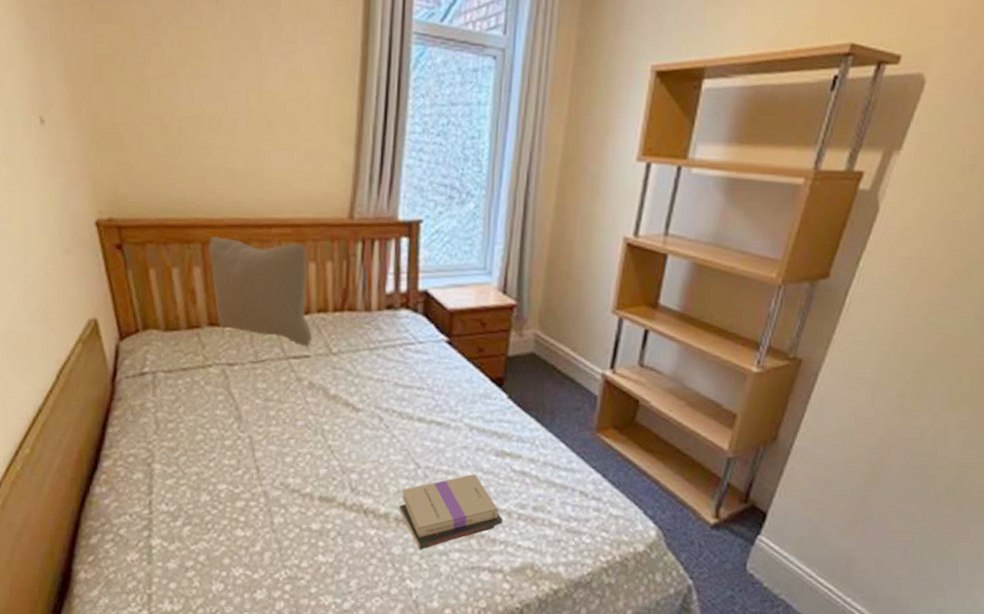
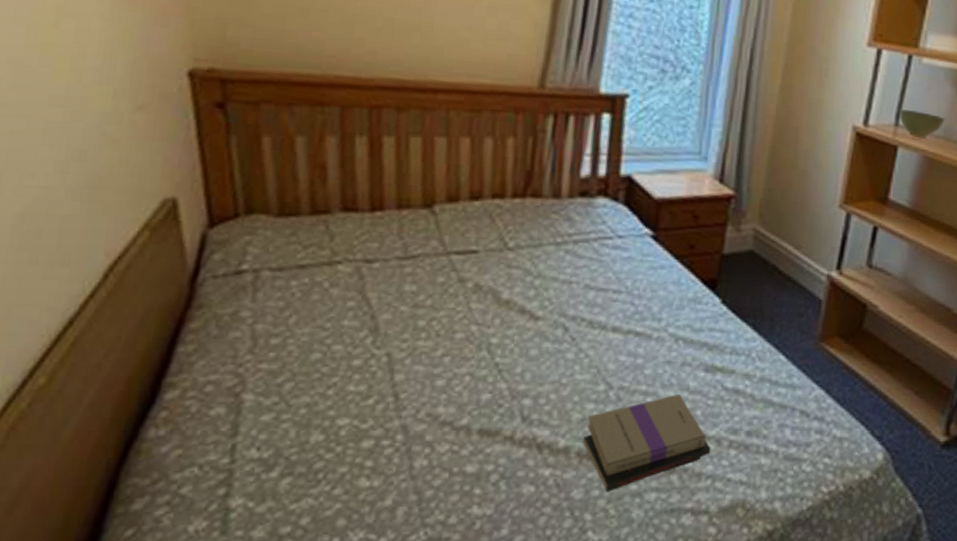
cushion: present [207,236,312,348] -> none [348,99,483,241]
bowl: none [669,218,715,247] -> present [899,108,946,140]

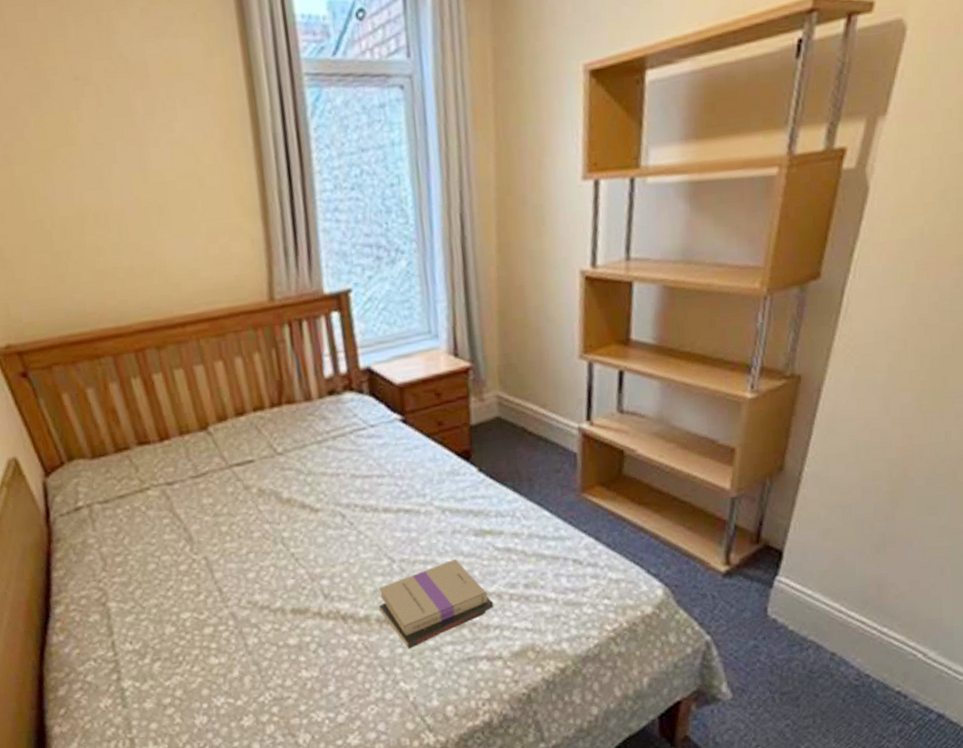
bowl: present [899,108,946,140] -> none [629,237,683,270]

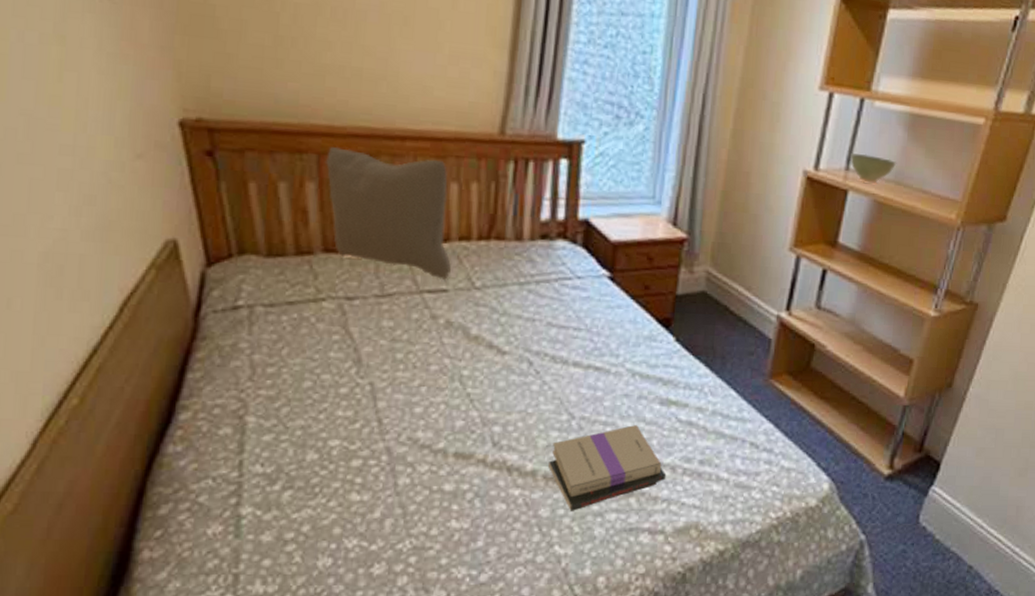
cushion: none [120,338,253,453] -> present [324,146,451,281]
bowl: none [629,237,683,270] -> present [850,152,897,184]

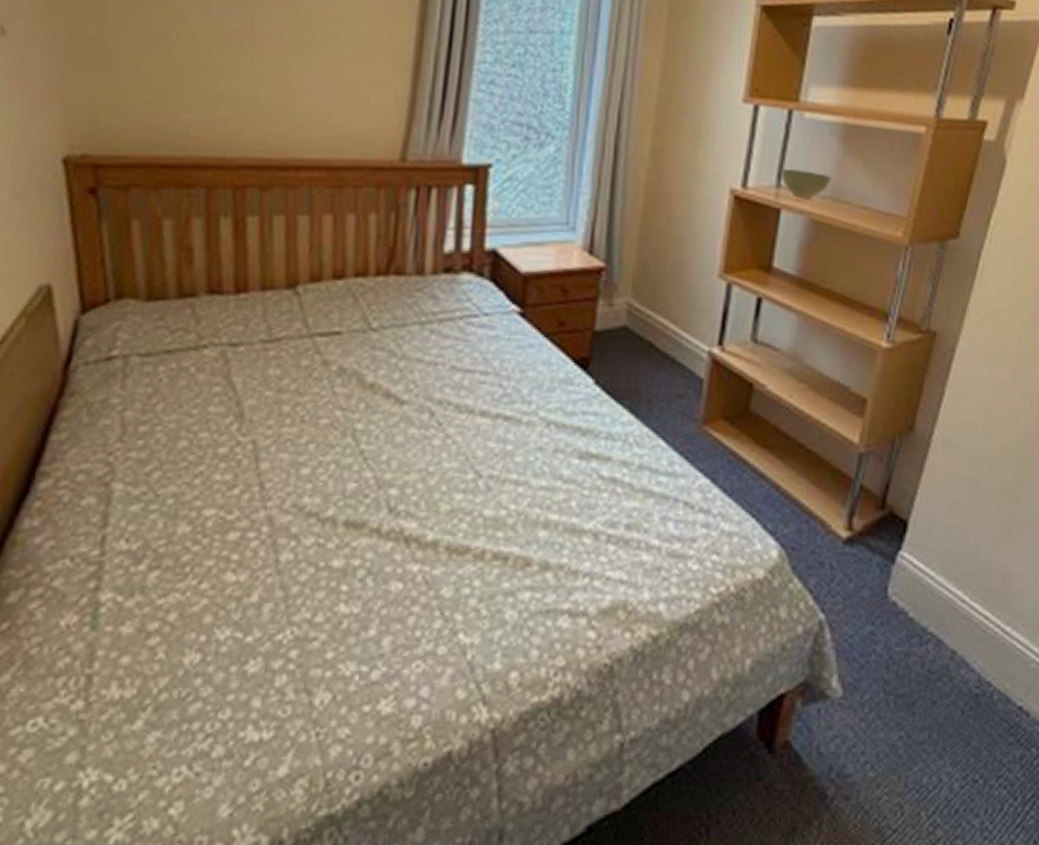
cushion: present [324,146,451,281] -> none [213,179,346,322]
books: present [548,425,667,511] -> none [452,484,588,590]

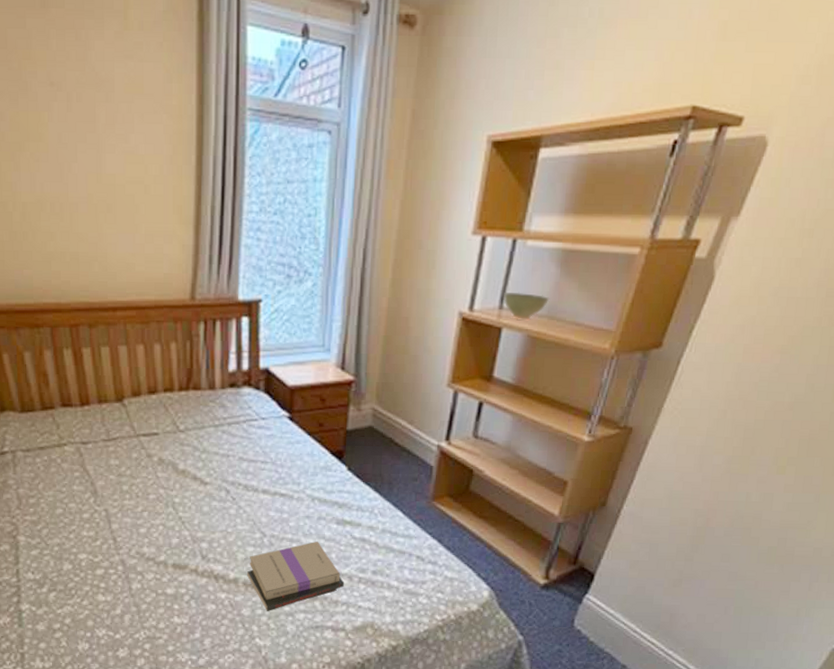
books: none [452,484,588,590] -> present [247,542,345,611]

